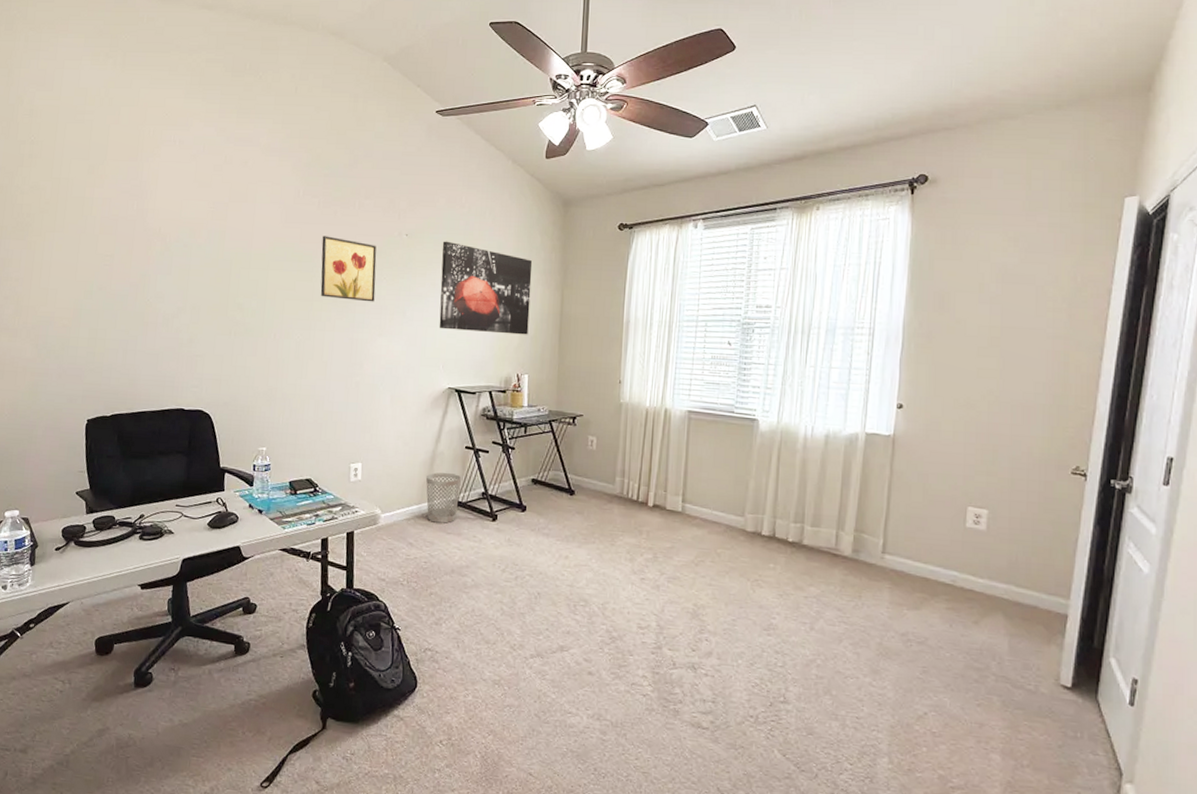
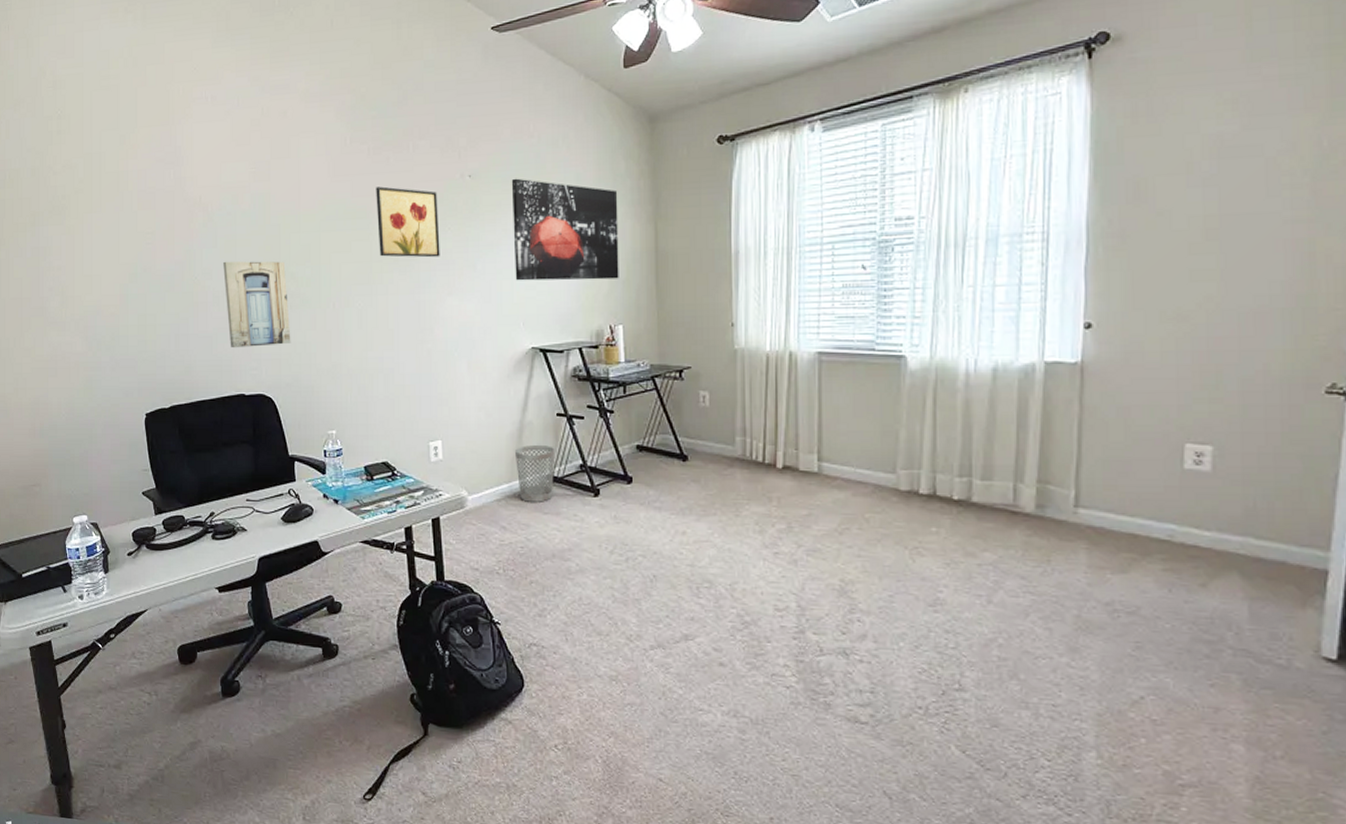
wall art: none [174,287,234,367] -> present [223,261,291,348]

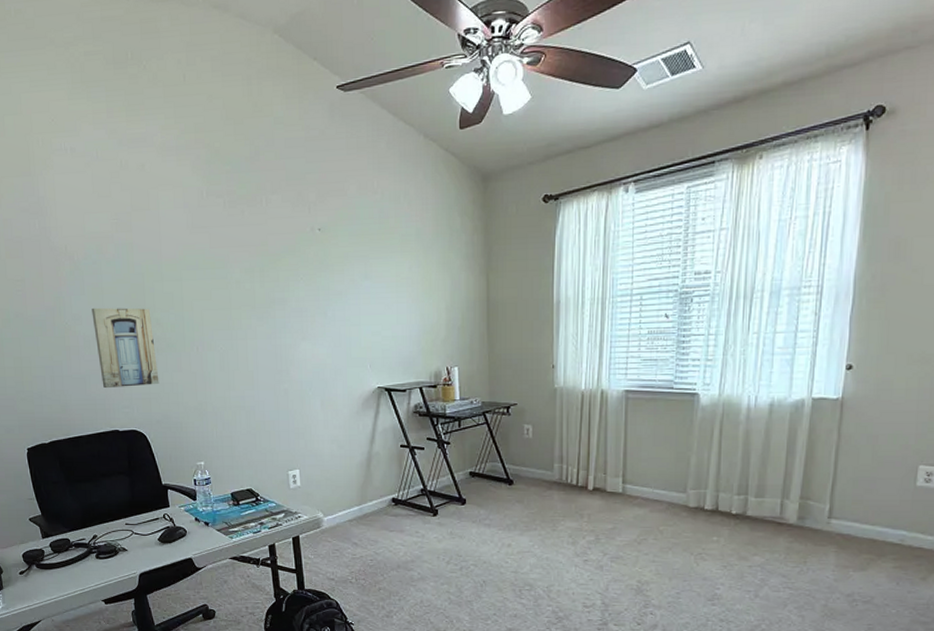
wall art: present [376,186,440,258] -> none [232,238,294,305]
wall art: present [511,178,619,281] -> none [357,232,455,327]
wastebasket: present [515,445,555,502] -> none [365,473,400,522]

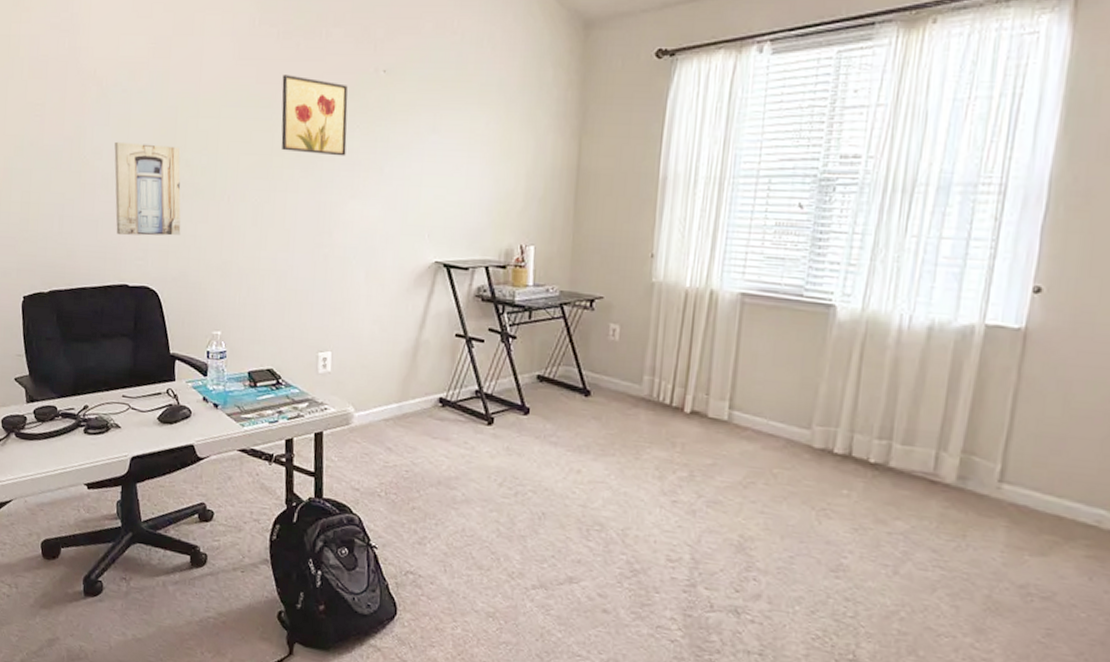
wall art: none [232,238,294,305] -> present [281,74,348,156]

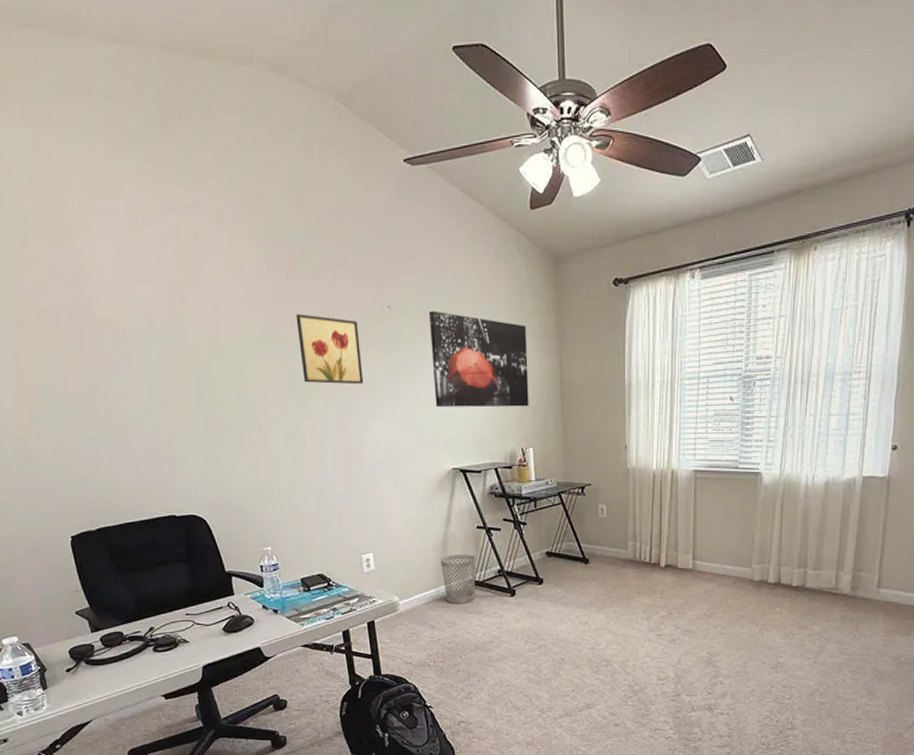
wall art: present [114,141,181,236] -> none [141,384,220,471]
wastebasket: none [408,365,451,426] -> present [441,554,476,604]
wall art: none [424,77,542,196] -> present [428,310,529,408]

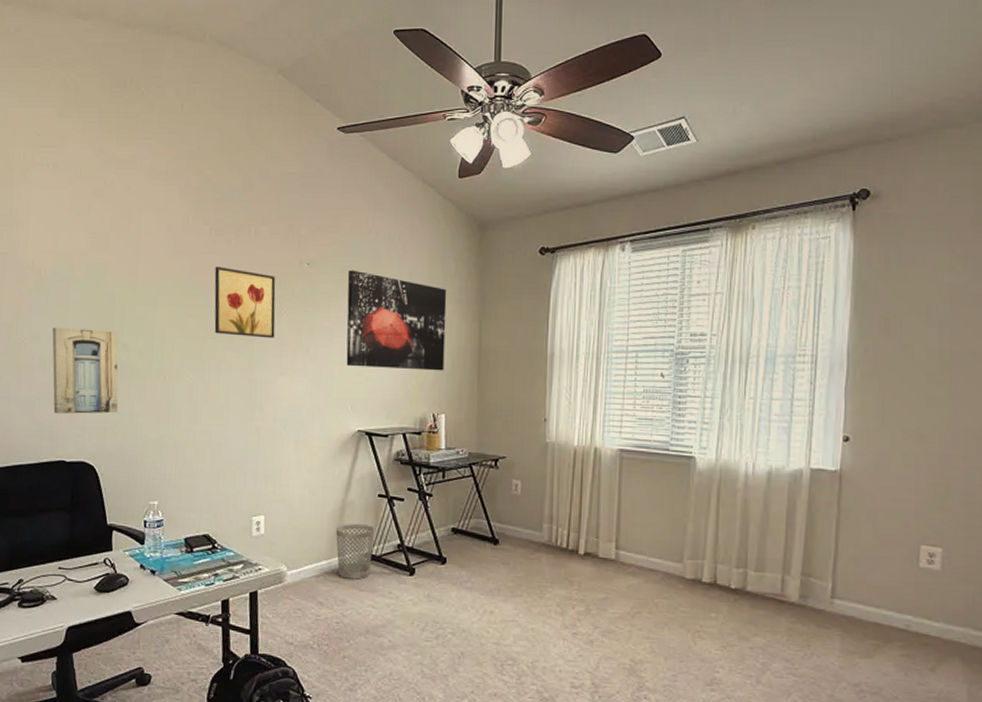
wall art: none [141,384,220,471] -> present [52,327,119,414]

